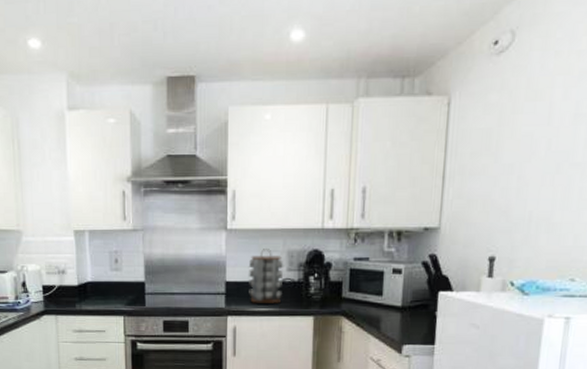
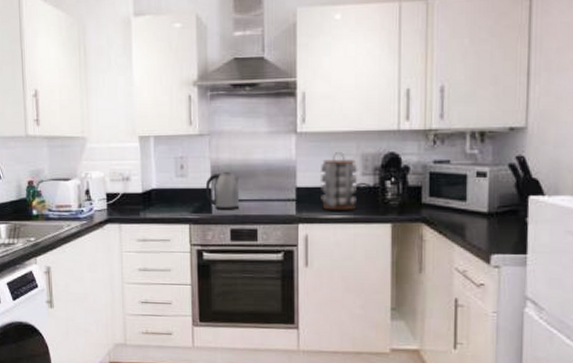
kettle: none [139,265,172,303] -> present [205,171,240,210]

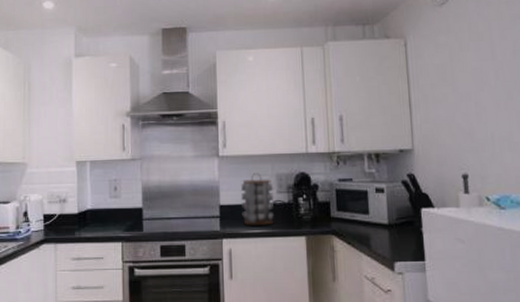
kettle: present [205,171,240,210] -> none [137,192,169,228]

